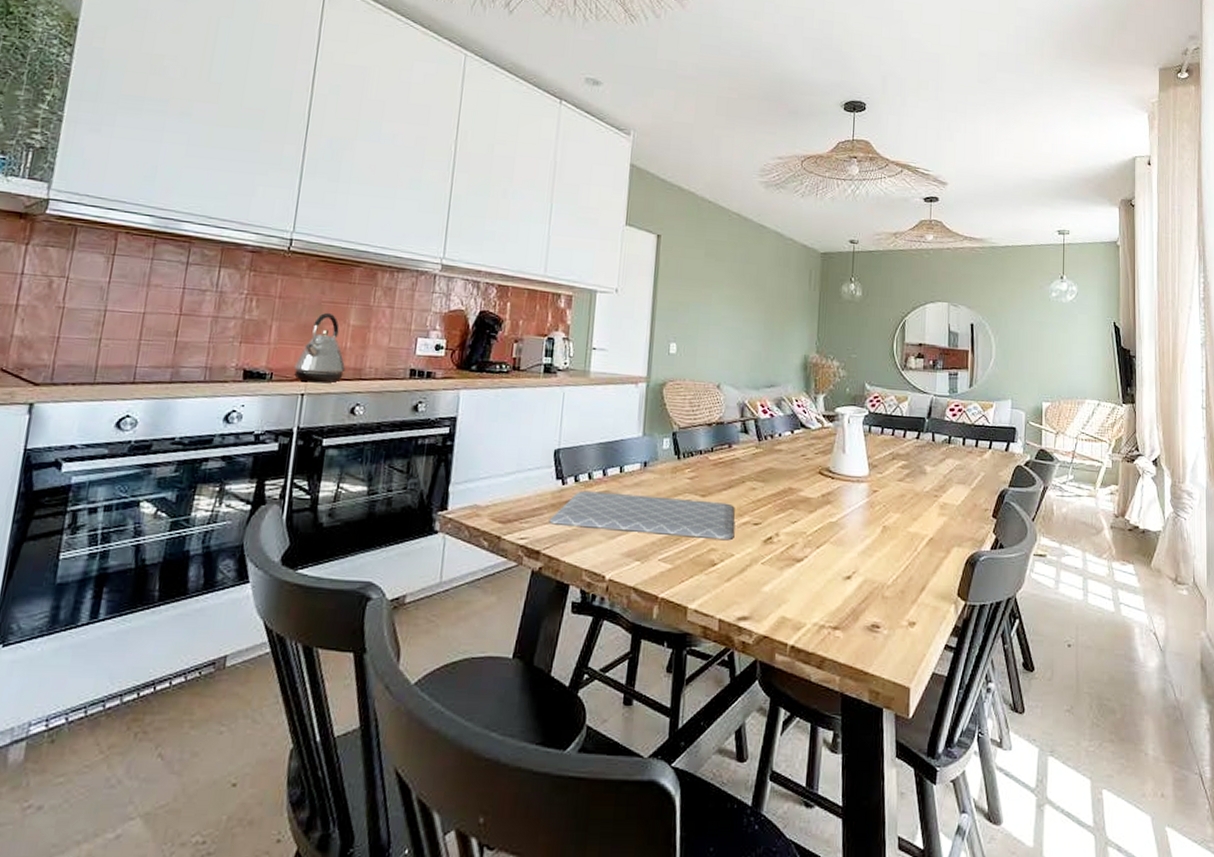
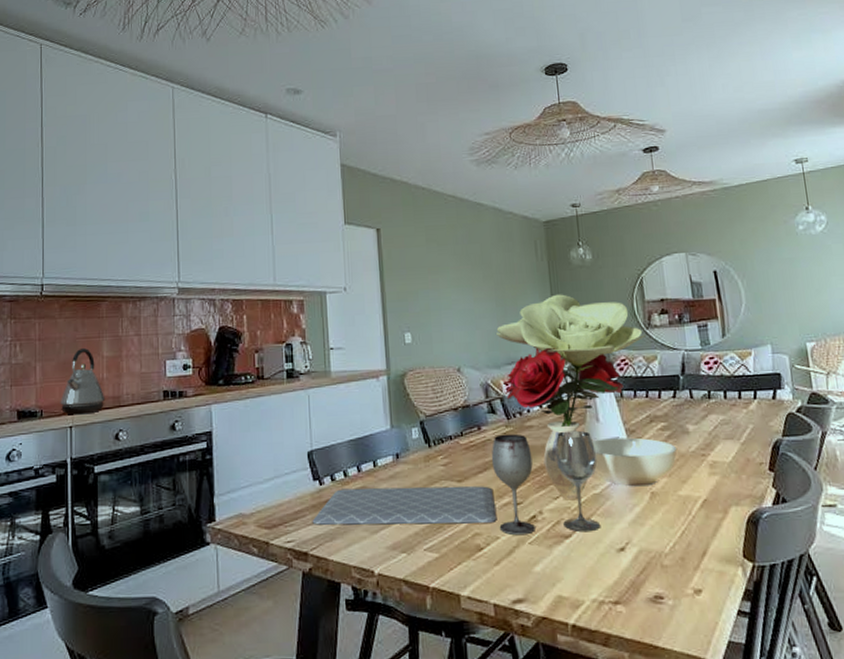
wineglass: none [735,454,839,558] -> present [491,430,600,536]
flower bouquet: none [760,325,901,526] -> present [496,294,646,501]
bowl: none [833,470,913,520] -> present [591,437,678,487]

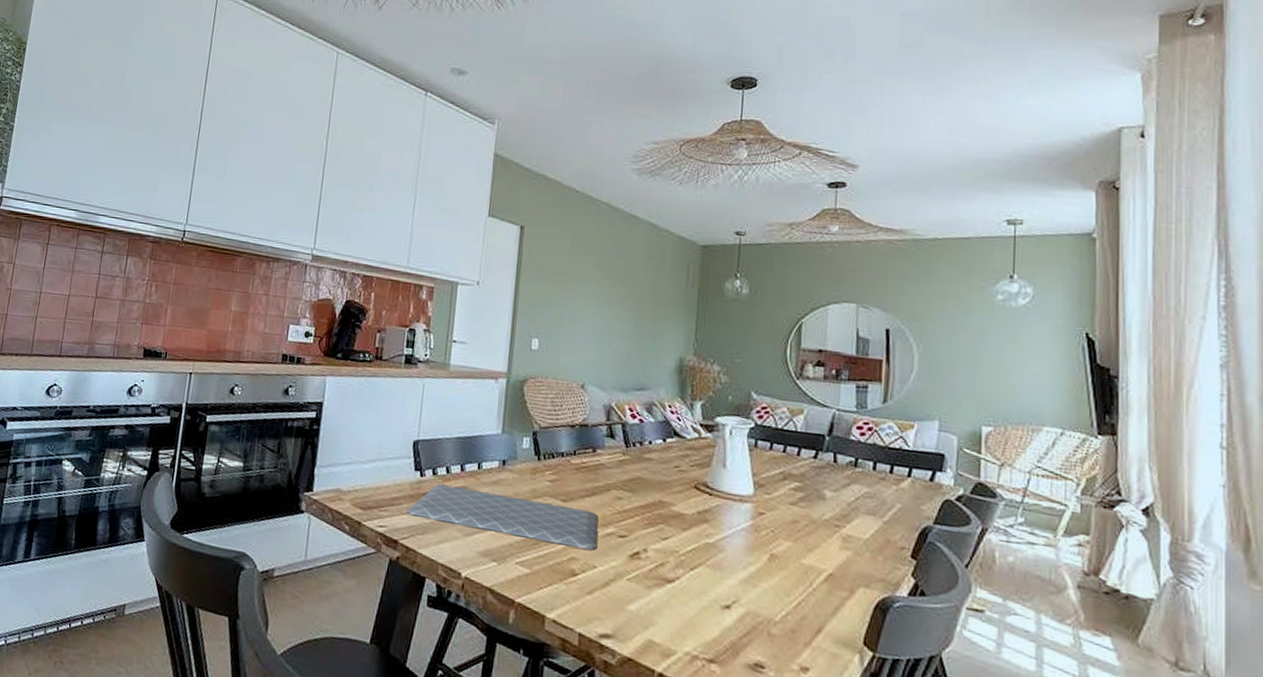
kettle: present [60,347,106,415] -> none [184,298,227,364]
wineglass: present [491,430,600,536] -> none [598,461,717,582]
flower bouquet: present [496,294,646,501] -> none [629,325,796,545]
bowl: present [591,437,678,487] -> none [711,486,809,546]

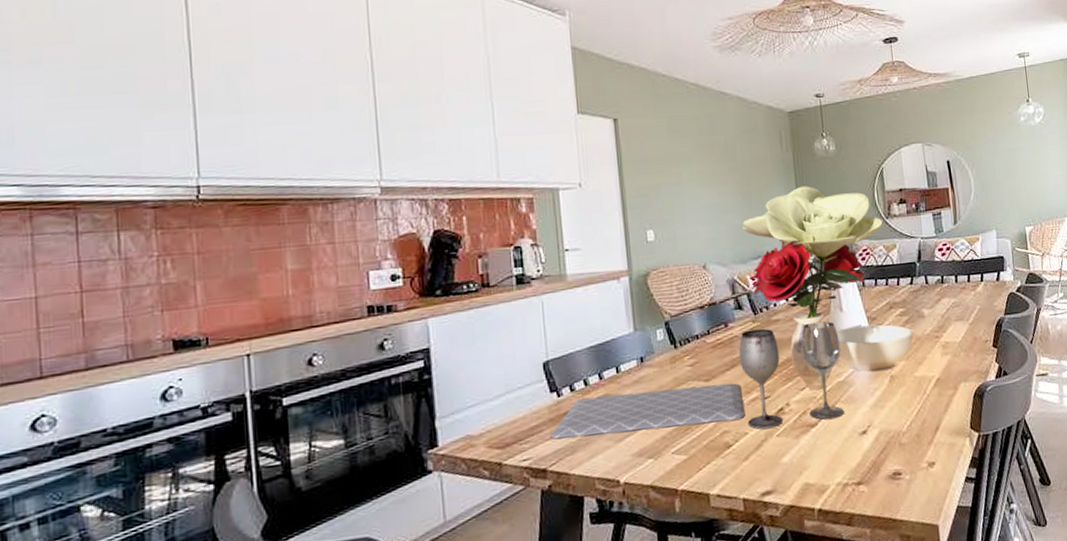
wineglass: none [598,461,717,582] -> present [738,321,844,430]
flower bouquet: none [629,325,796,545] -> present [742,186,886,391]
bowl: none [711,486,809,546] -> present [835,324,914,372]

